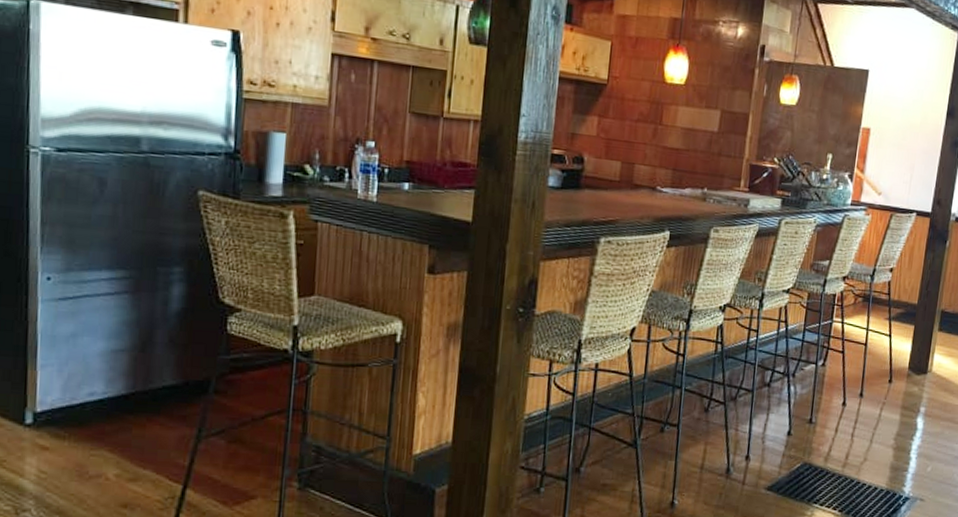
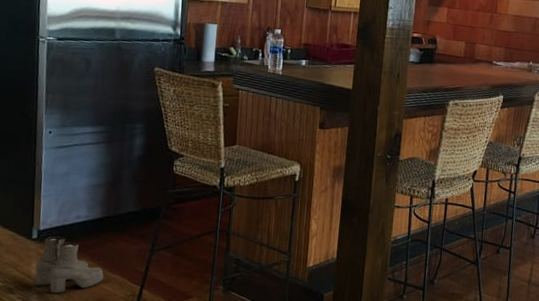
boots: none [30,419,130,498] -> present [35,235,104,294]

